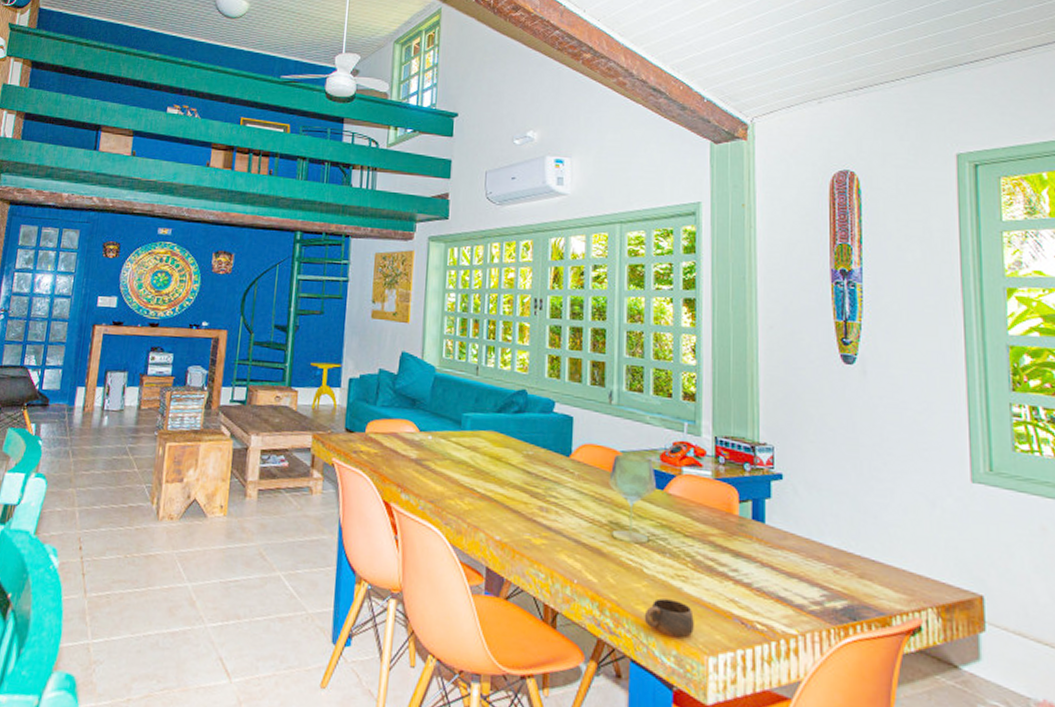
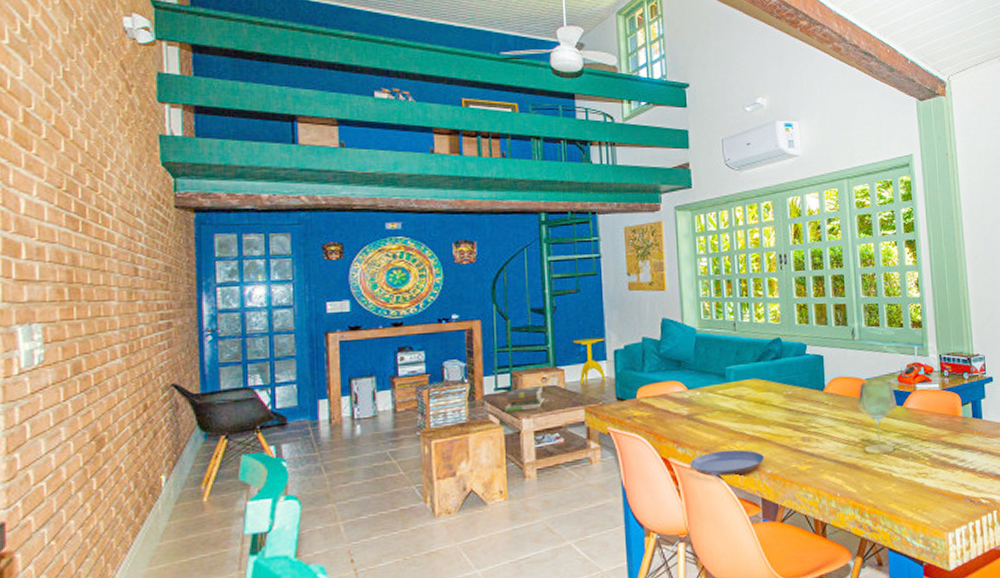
books: none [235,403,276,428] -> present [504,386,545,412]
plate: none [412,504,495,535] -> present [690,449,765,477]
cup: present [644,598,694,638] -> none [896,493,935,524]

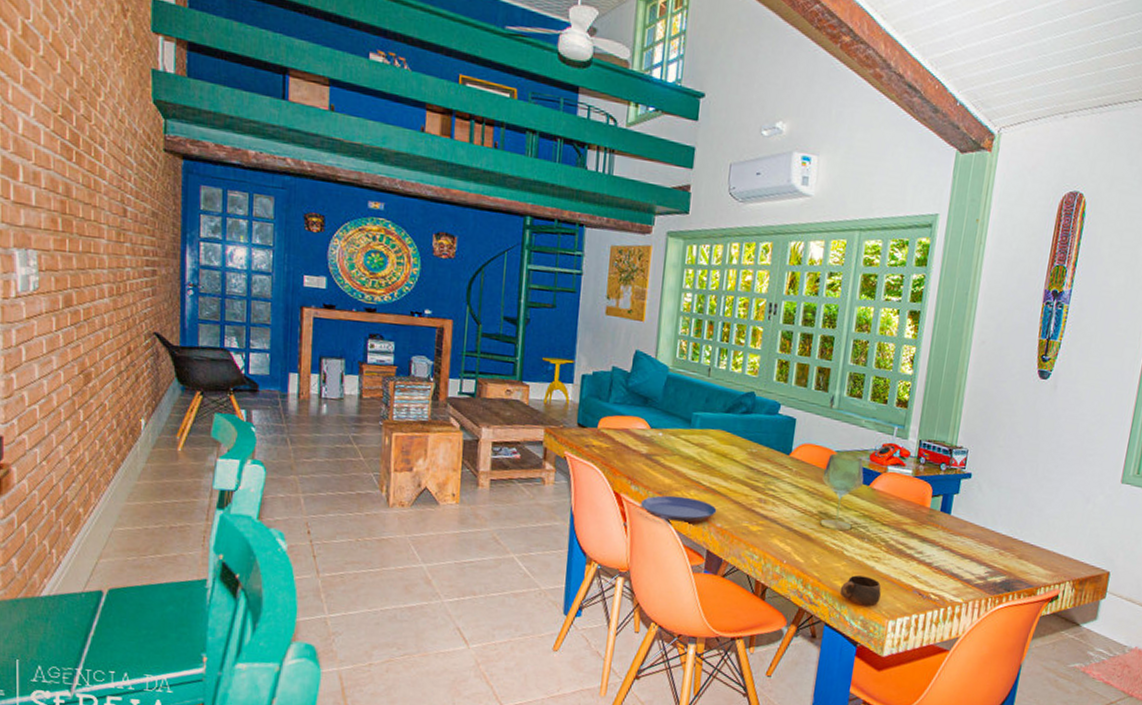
books: present [504,386,545,412] -> none [465,396,507,420]
cup: none [896,493,935,524] -> present [839,575,882,606]

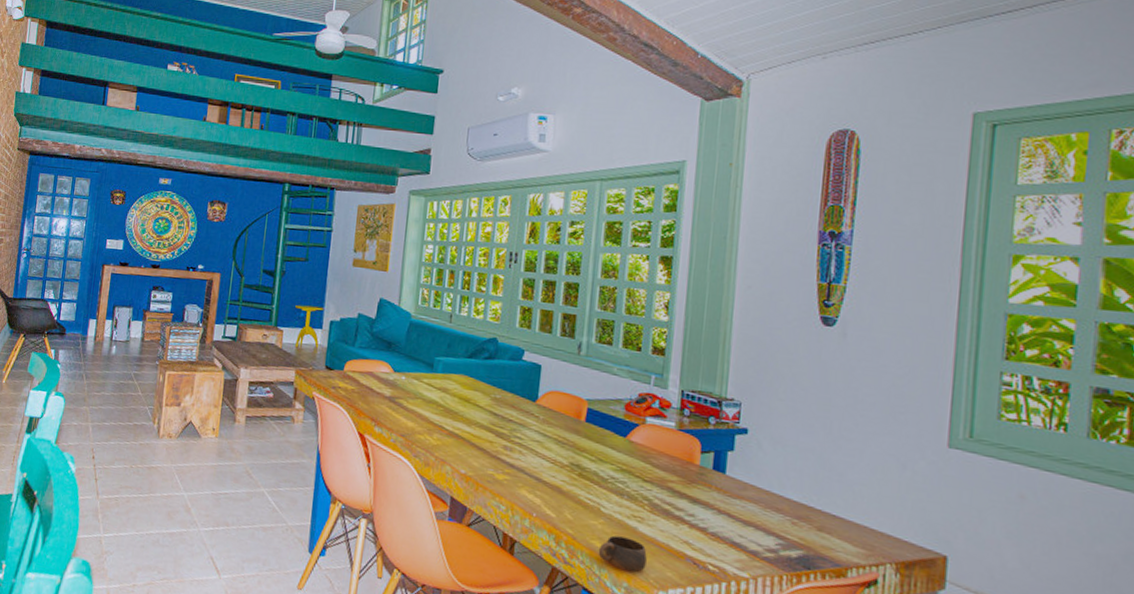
plate: present [641,495,717,523] -> none [384,438,461,468]
wine glass: present [820,453,864,532] -> none [572,401,619,486]

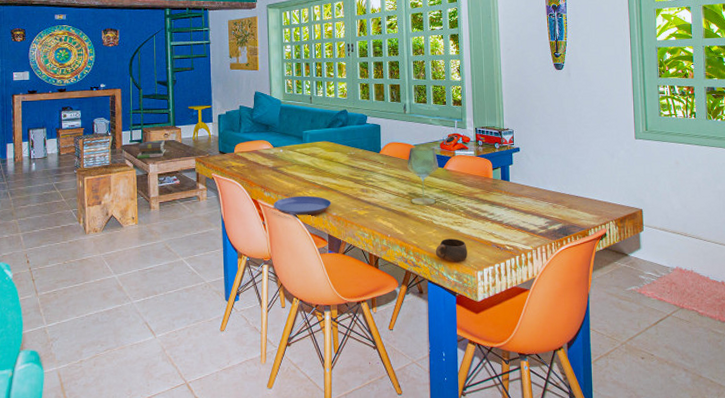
books: none [227,340,263,362] -> present [136,140,166,159]
plate: none [384,438,461,468] -> present [274,195,331,216]
wine glass: none [572,401,619,486] -> present [407,146,438,206]

